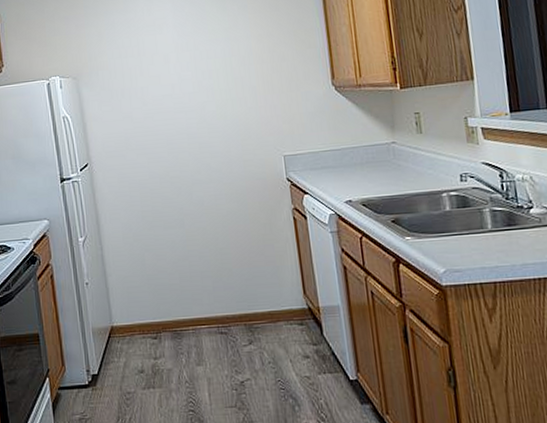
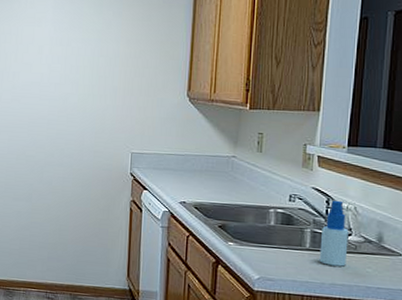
spray bottle: none [500,172,534,245] -> present [319,200,349,267]

